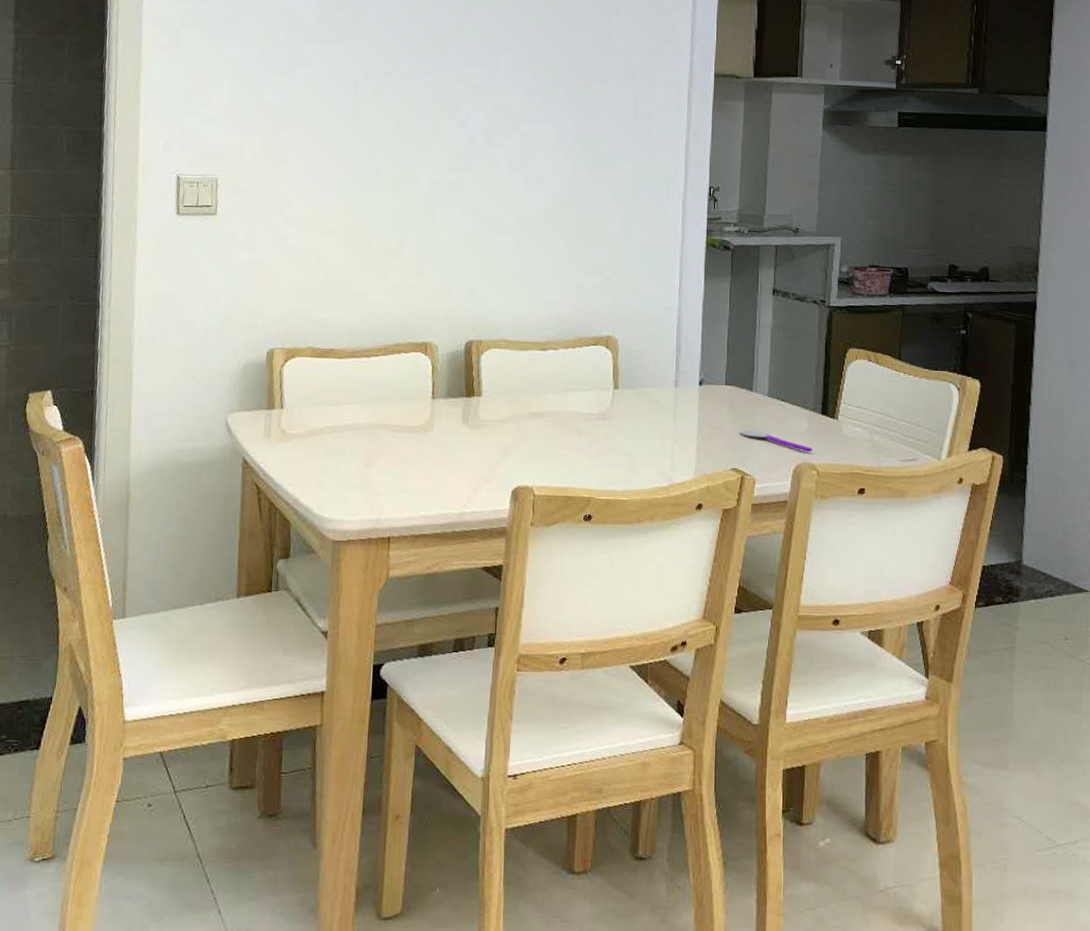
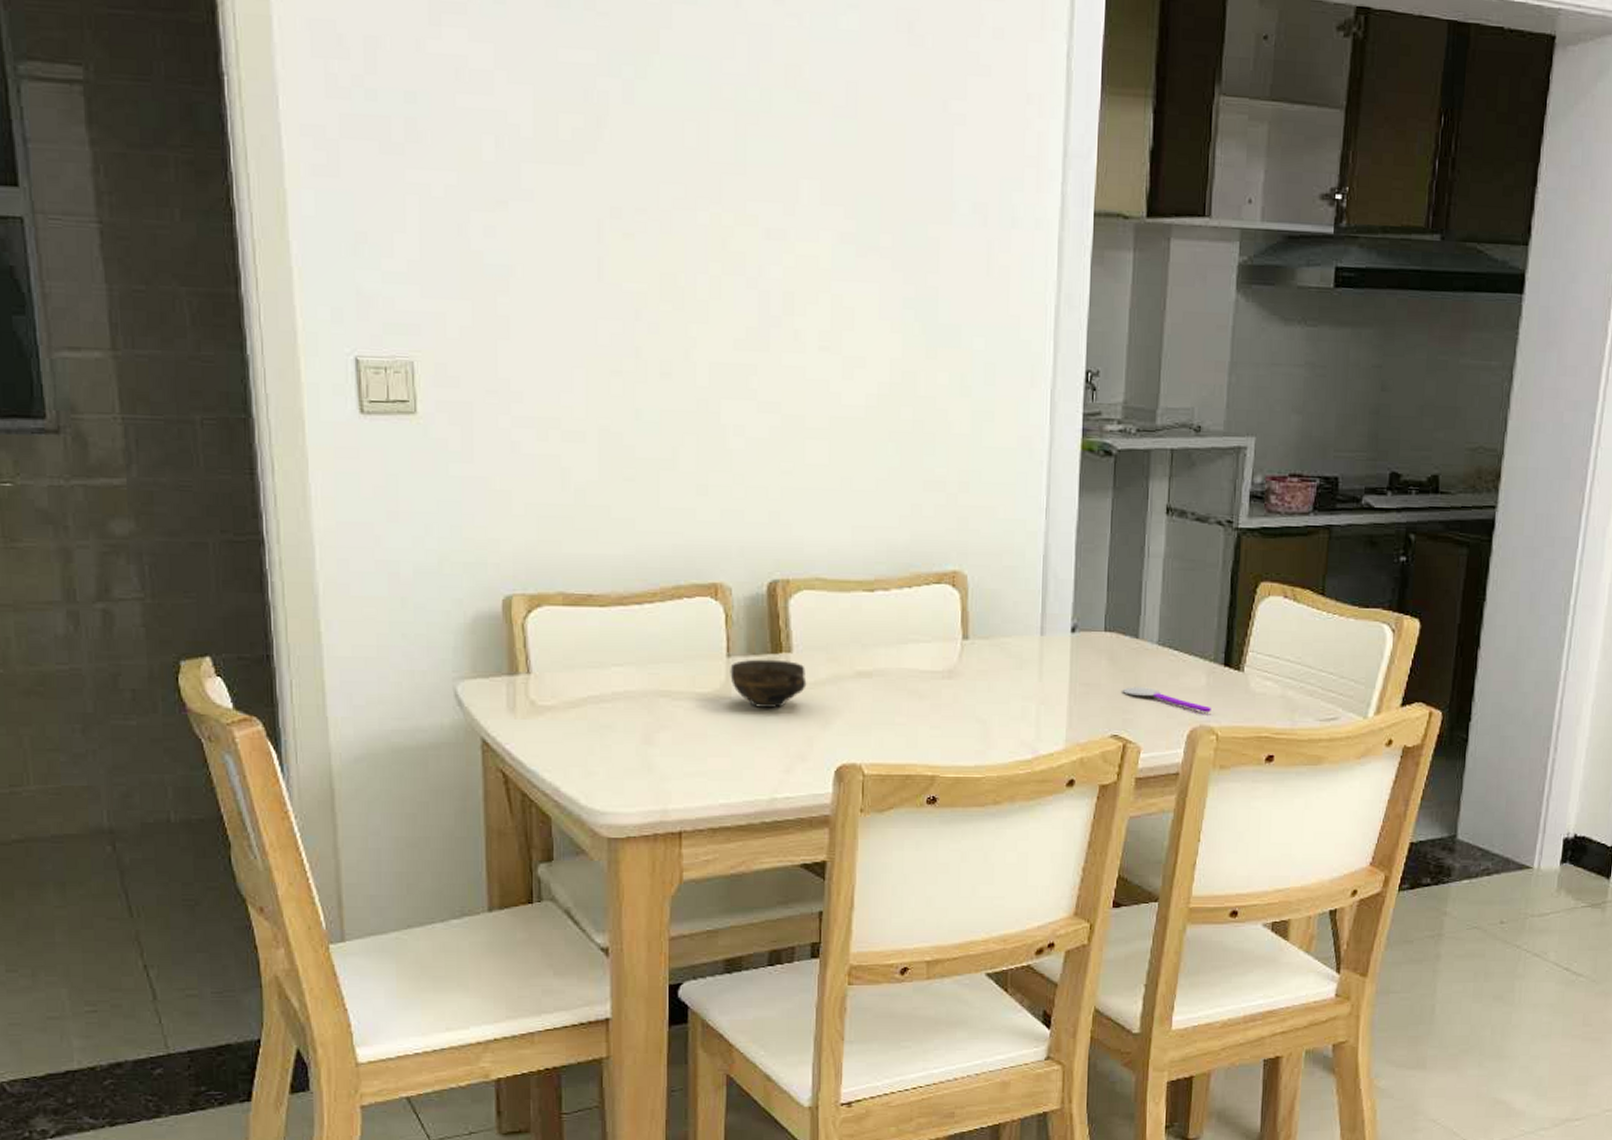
cup: none [433,401,492,440] -> present [730,659,807,708]

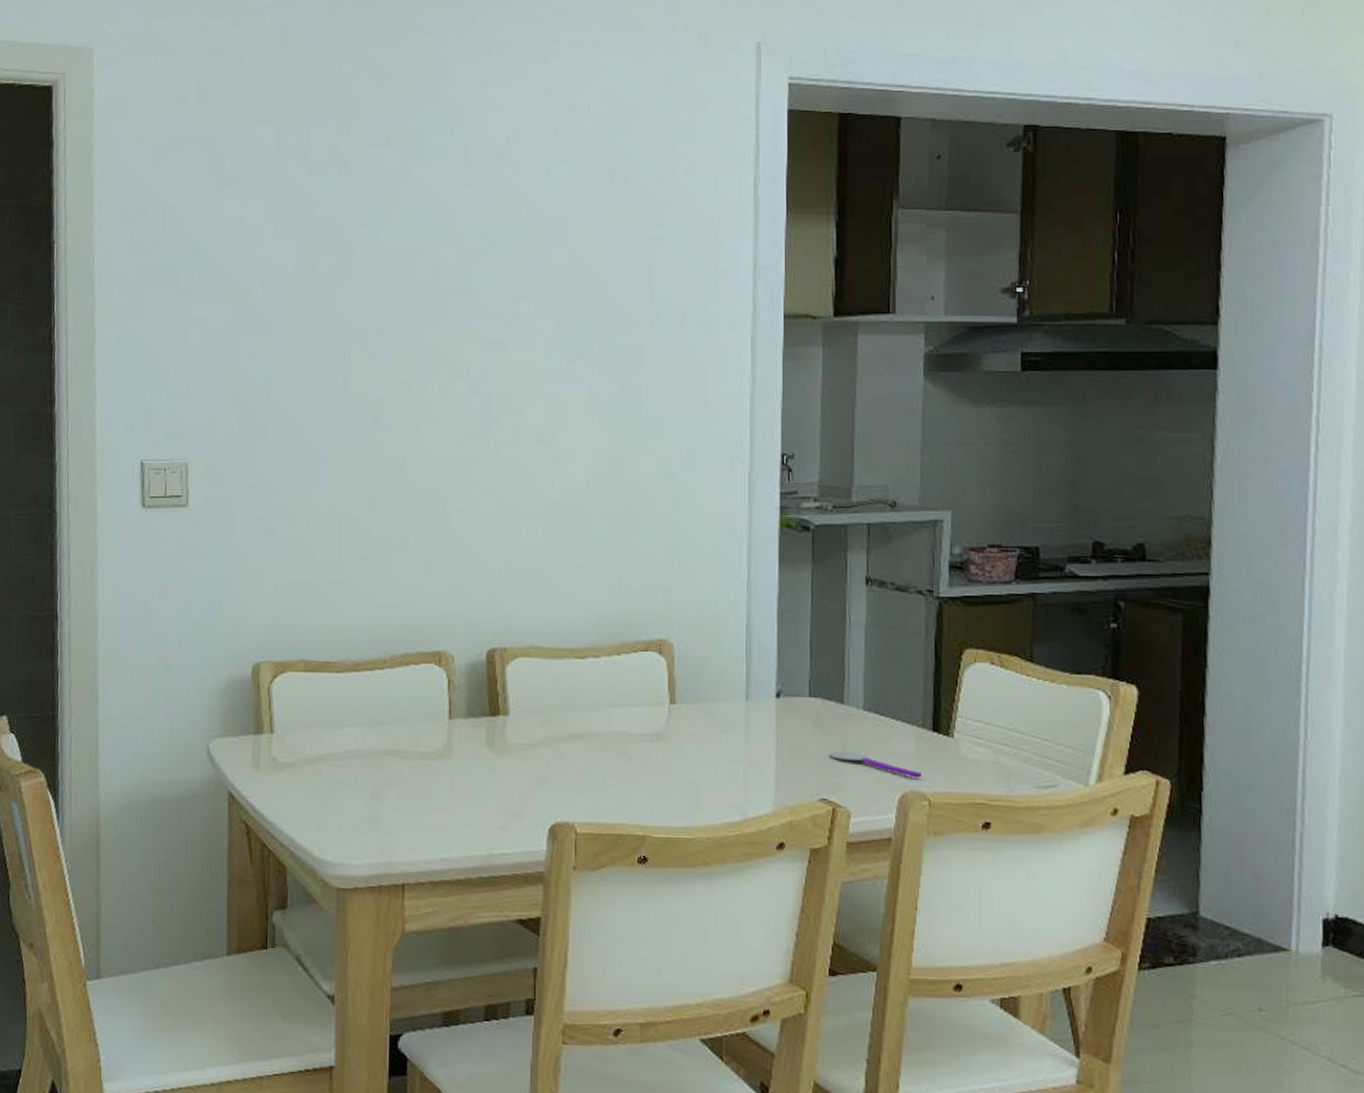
cup: present [730,659,807,708] -> none [451,721,522,767]

